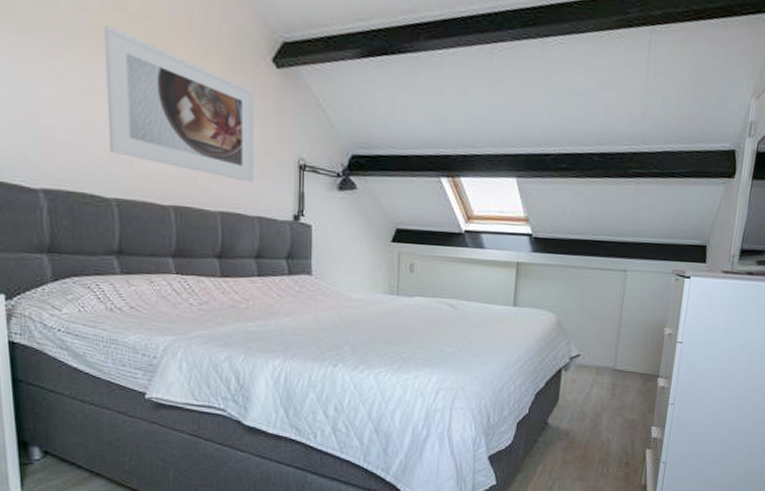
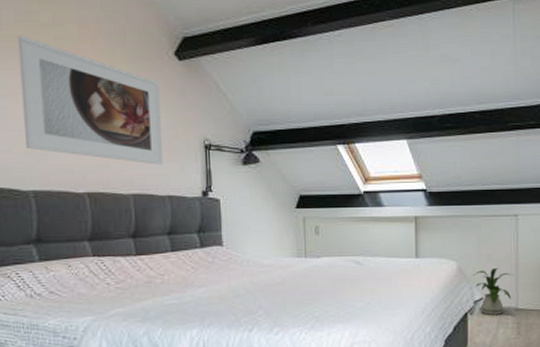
house plant: none [572,324,616,374] -> present [473,267,514,315]

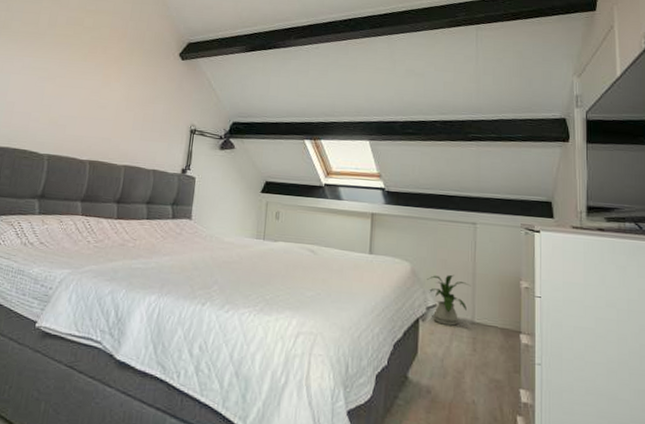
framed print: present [17,36,163,165] -> none [51,35,163,143]

